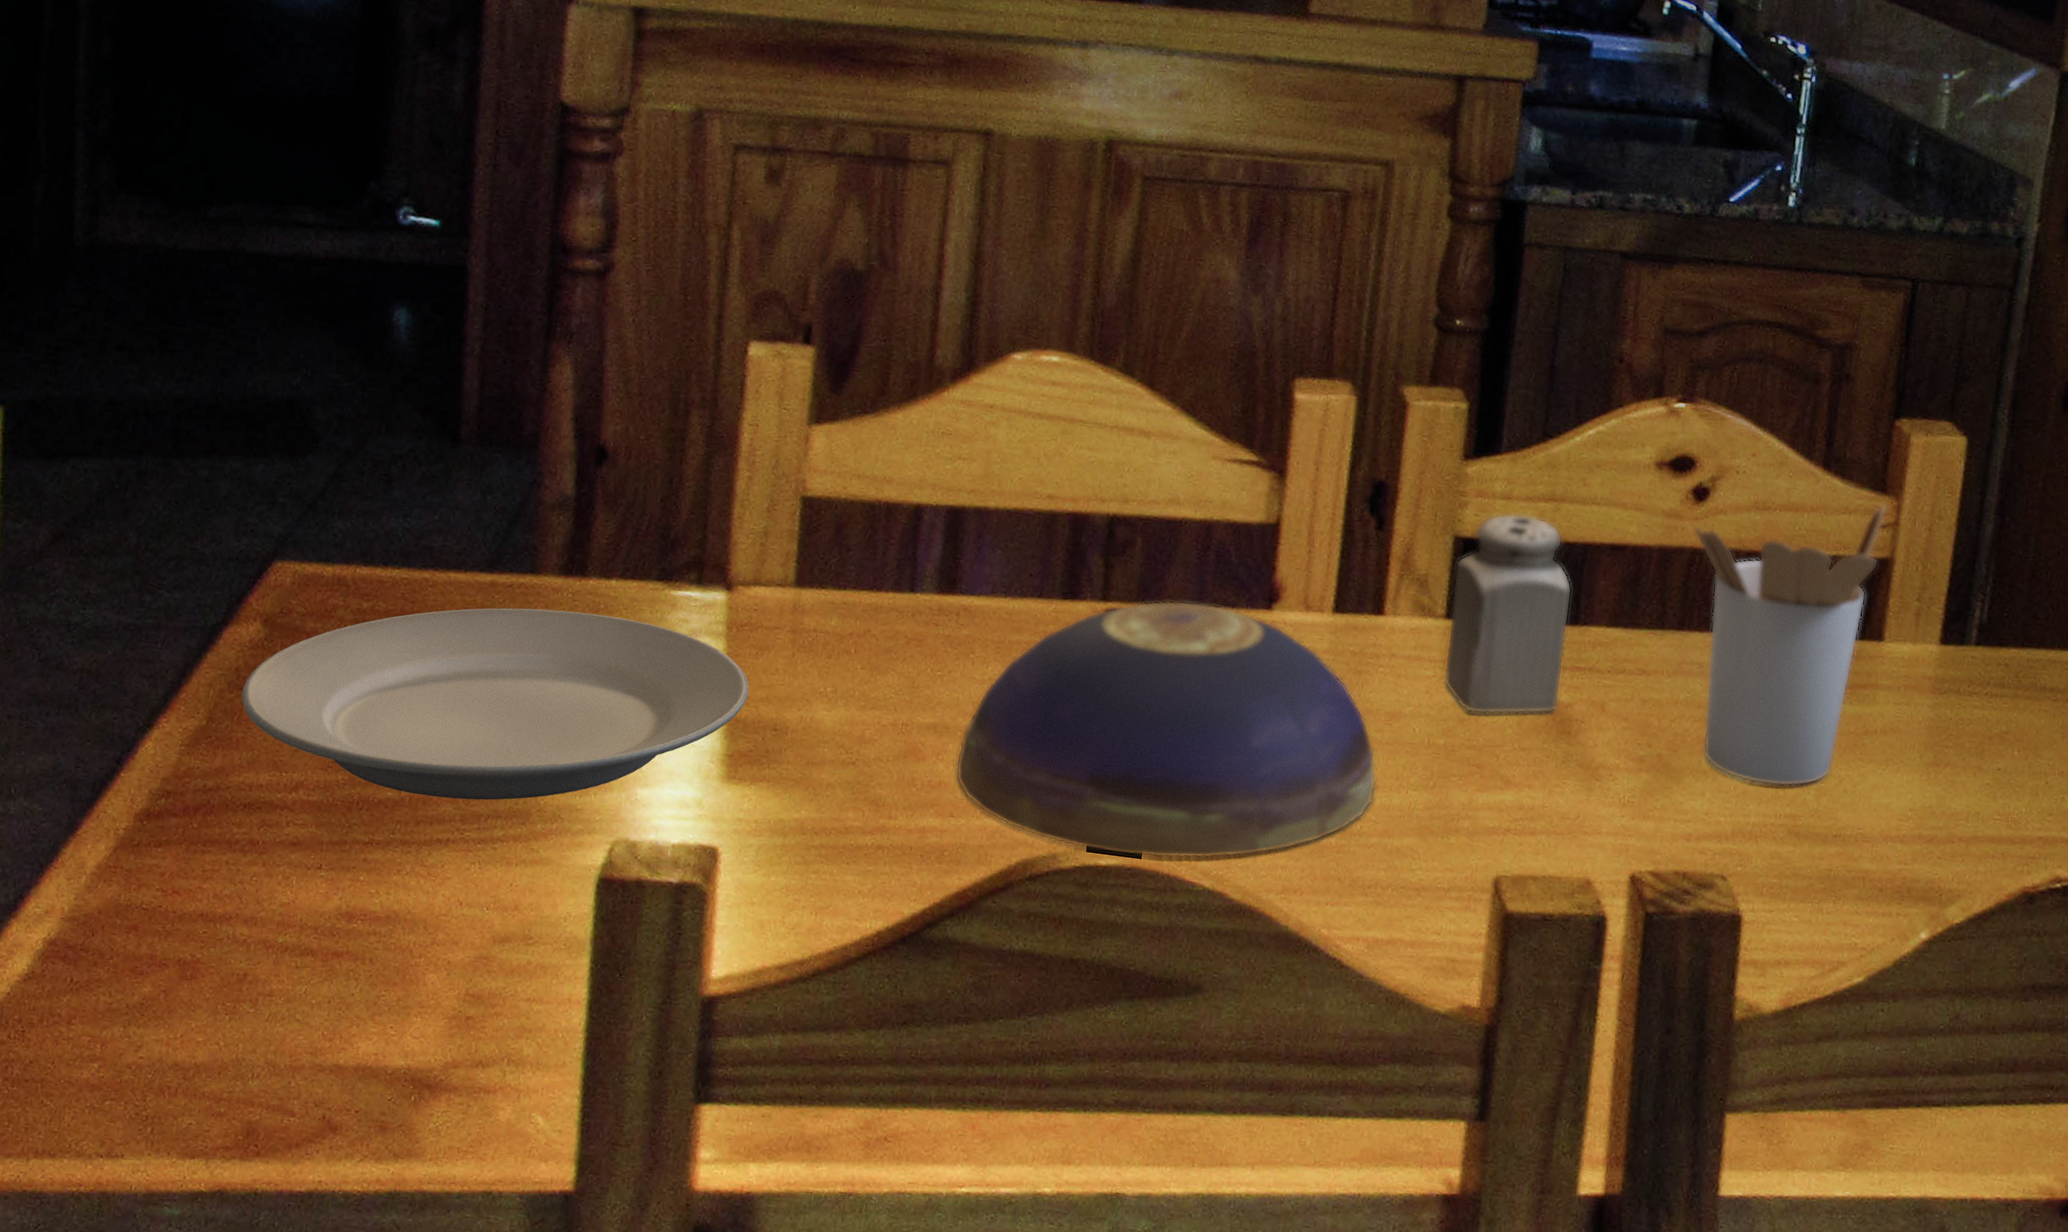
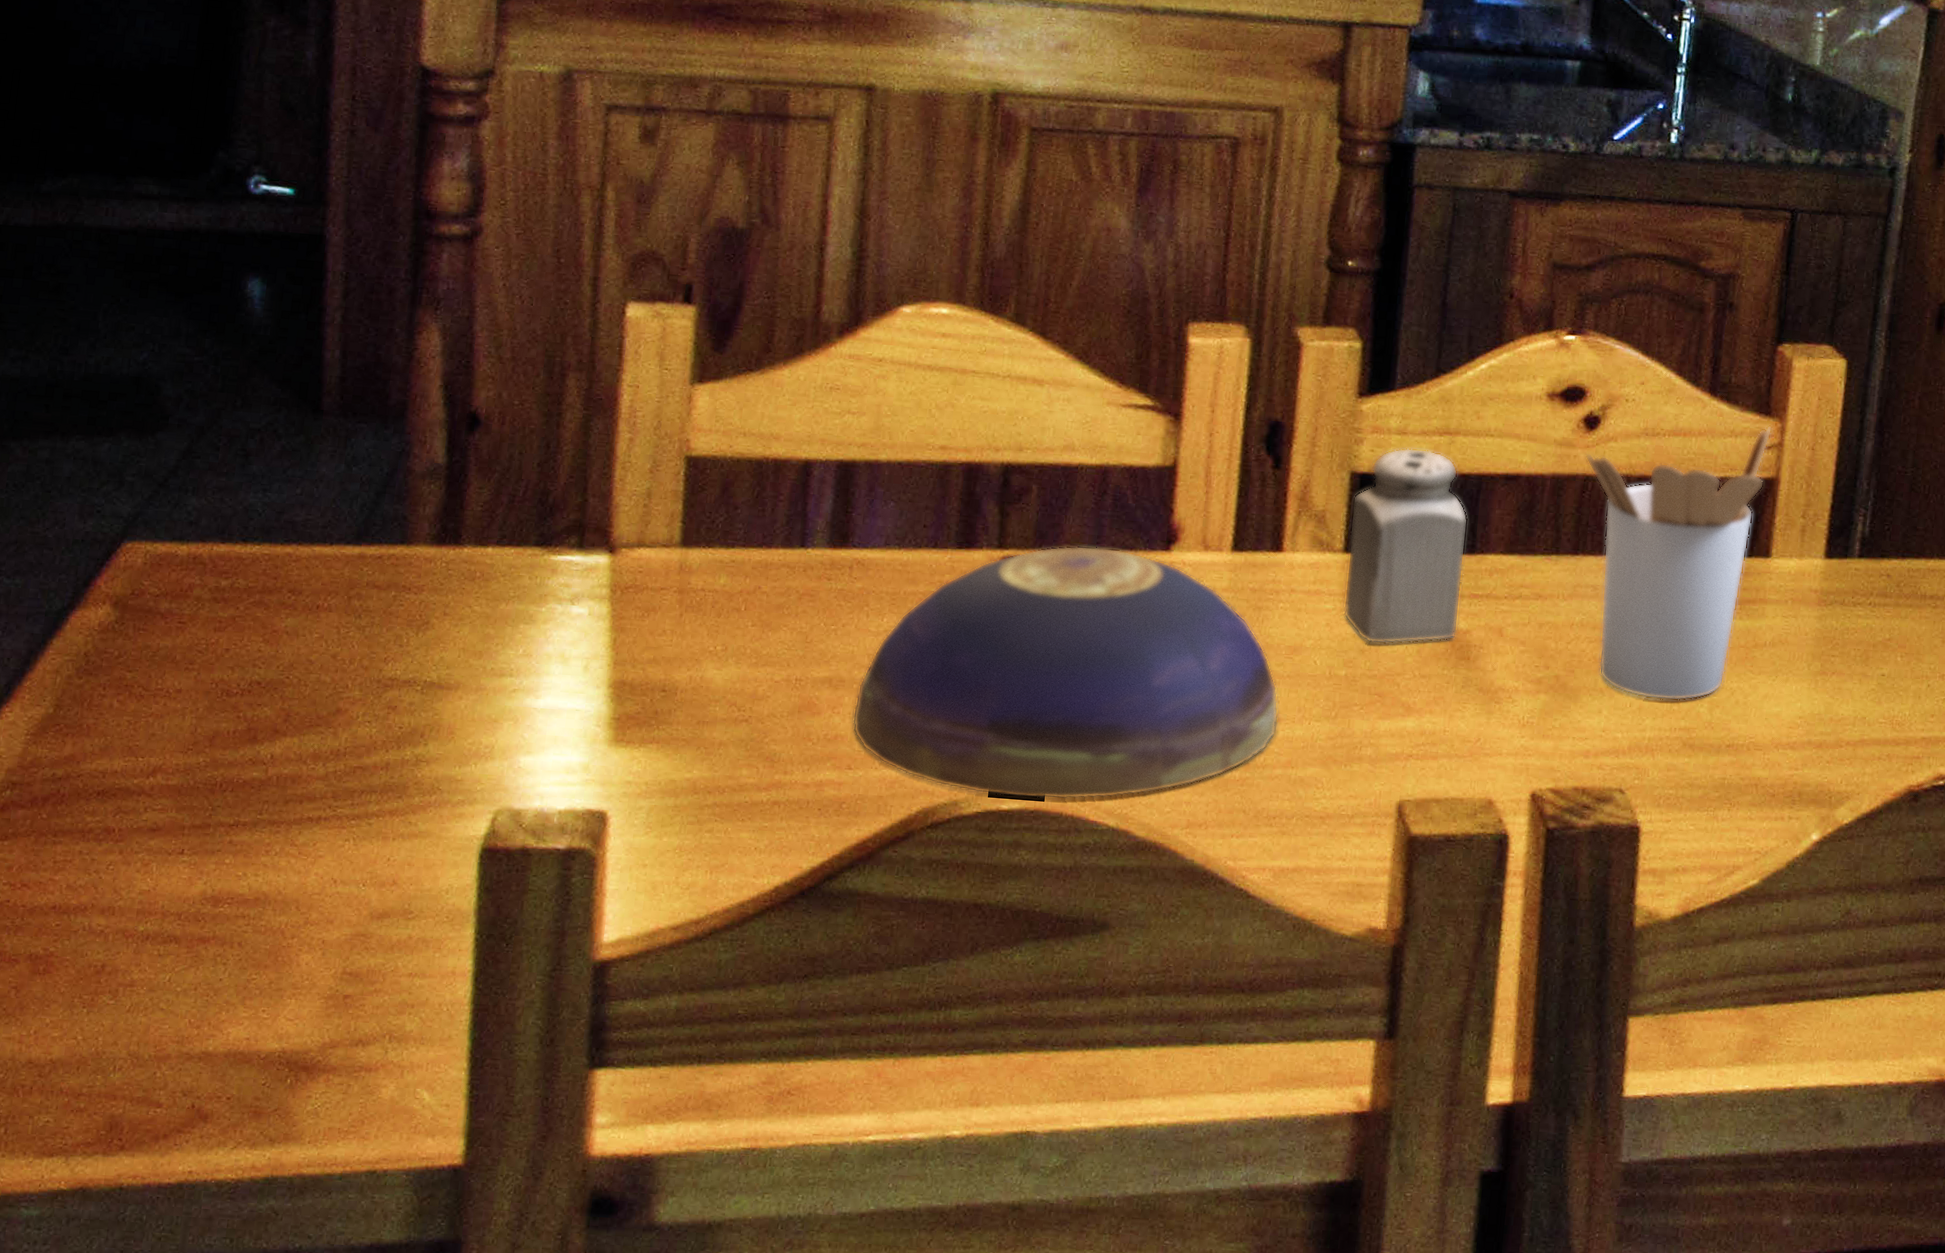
plate: present [241,608,750,800] -> none [91,579,636,776]

